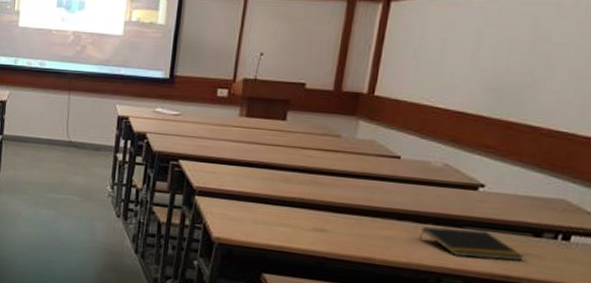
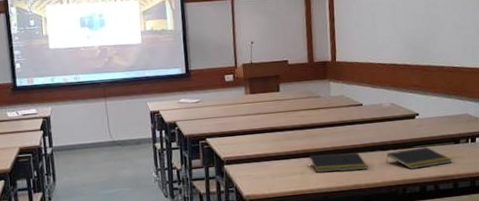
notepad: none [307,206,390,243] -> present [309,151,368,173]

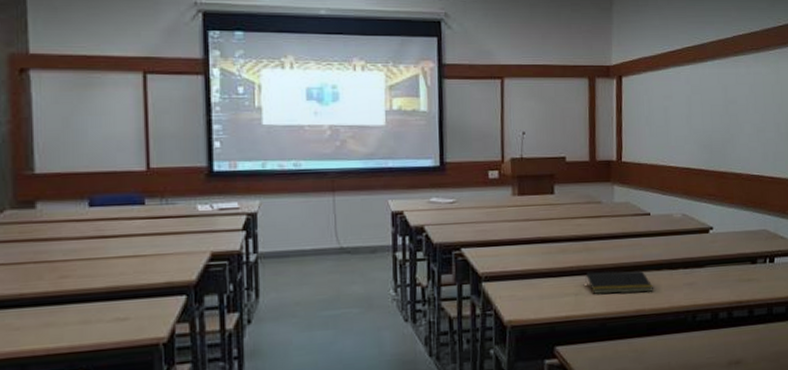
notepad: present [386,147,452,169] -> none [674,267,748,292]

